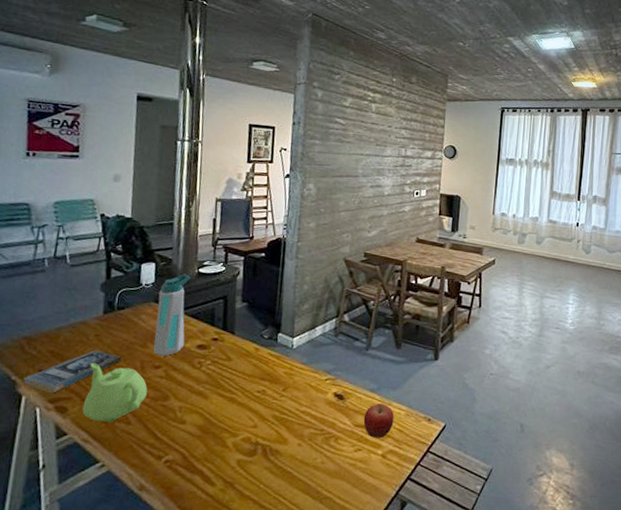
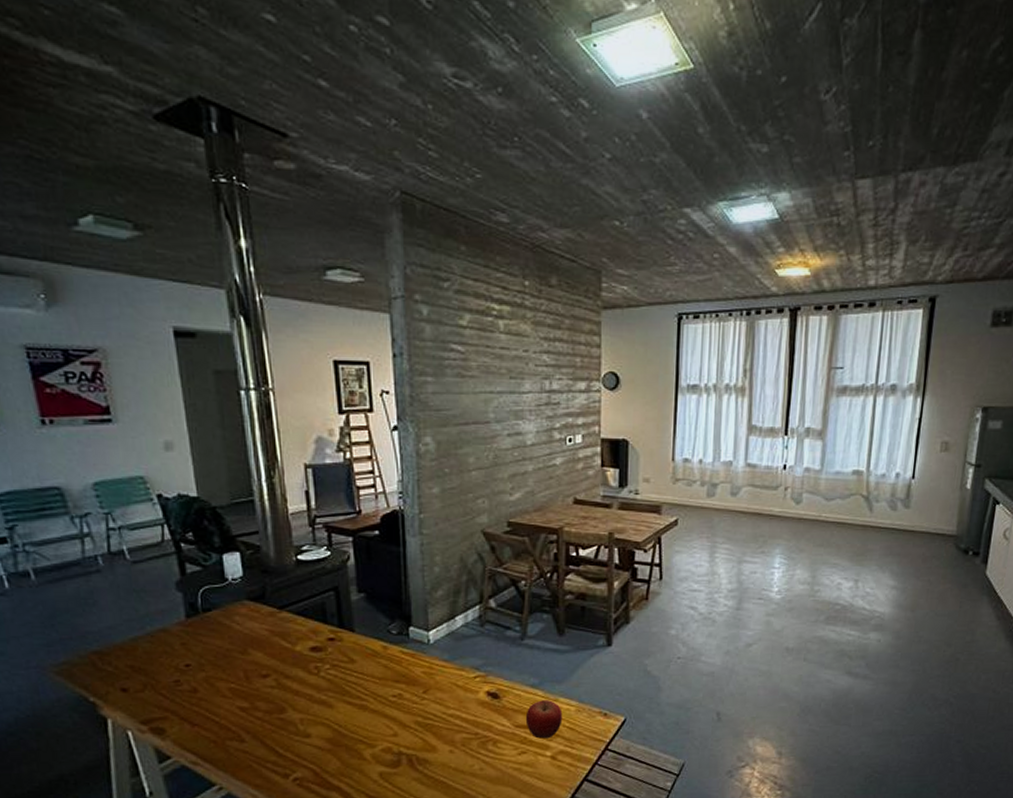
book: present [23,350,122,393] -> none [104,661,219,713]
teapot: present [82,362,147,423] -> none [182,675,258,742]
water bottle: present [154,274,191,357] -> none [251,563,294,663]

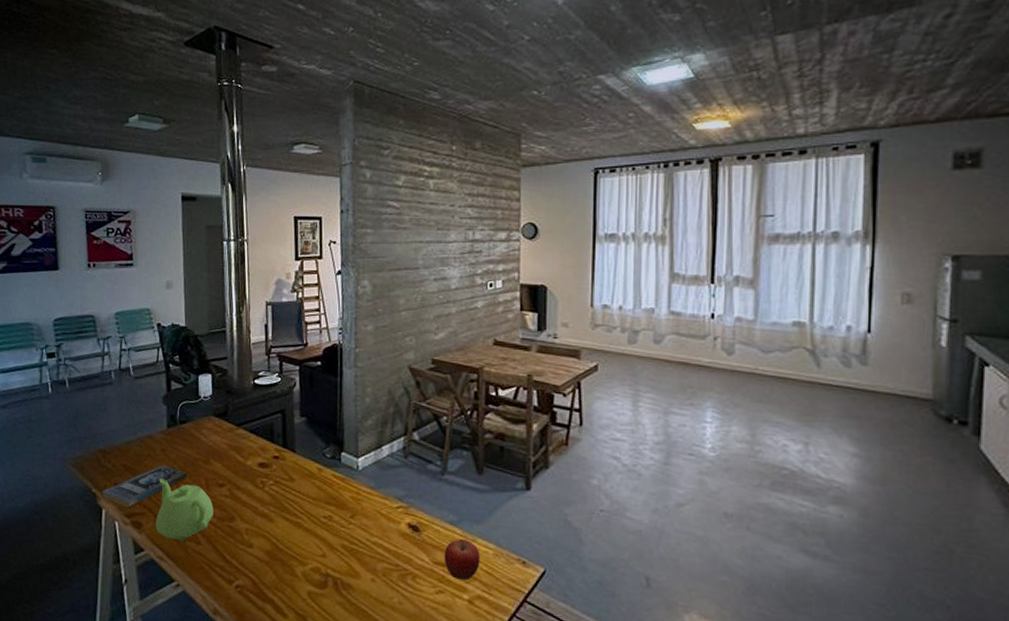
book: none [104,661,219,713] -> present [102,465,187,507]
teapot: none [182,675,258,742] -> present [155,478,213,542]

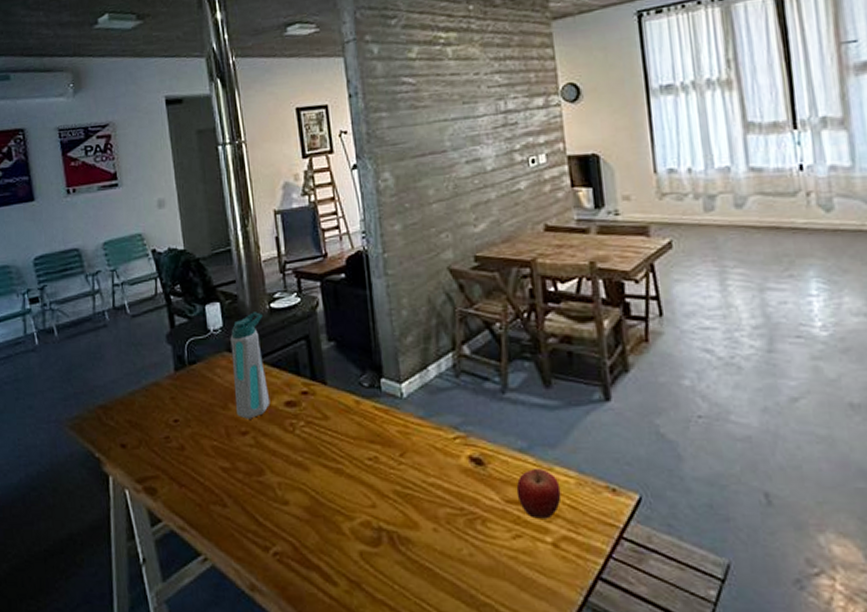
book: present [102,465,187,507] -> none [107,416,203,470]
teapot: present [155,478,213,542] -> none [171,431,239,506]
water bottle: none [216,385,247,474] -> present [230,312,270,419]

